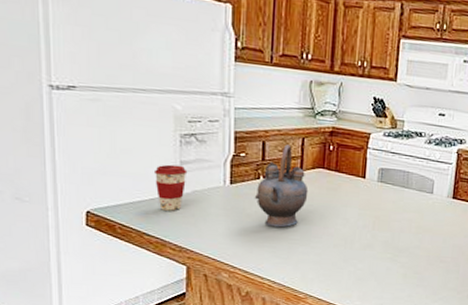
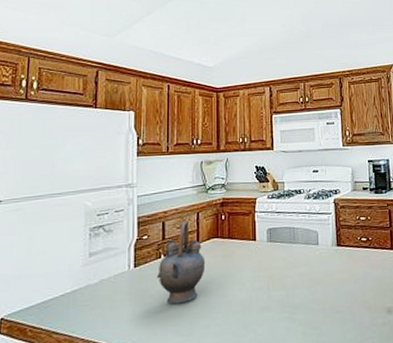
coffee cup: present [153,164,188,211] -> none [64,257,96,305]

